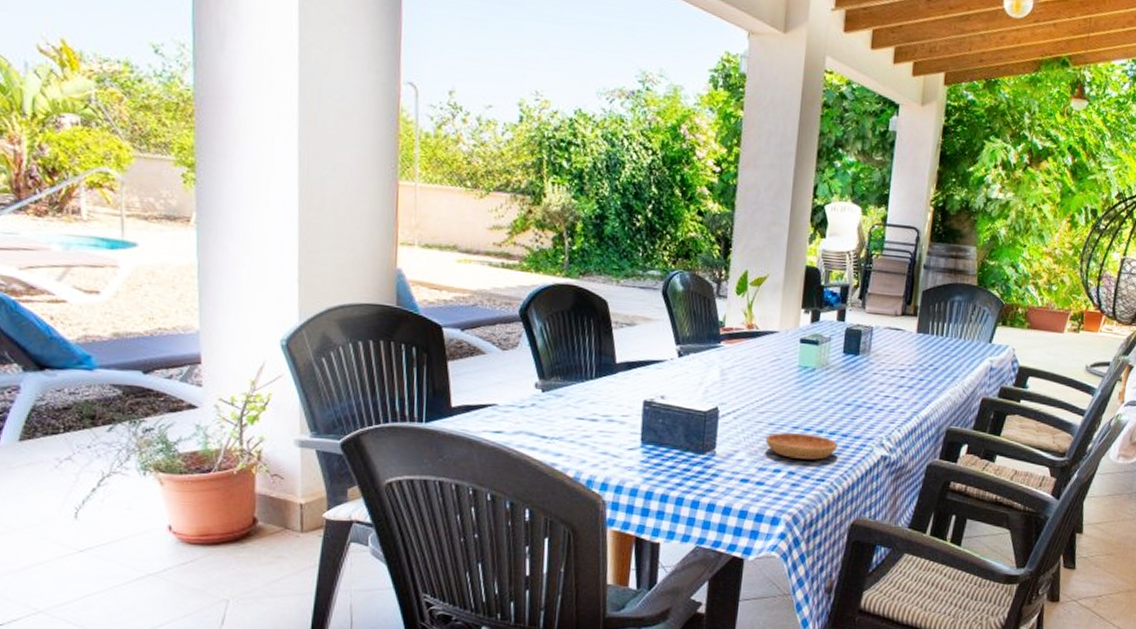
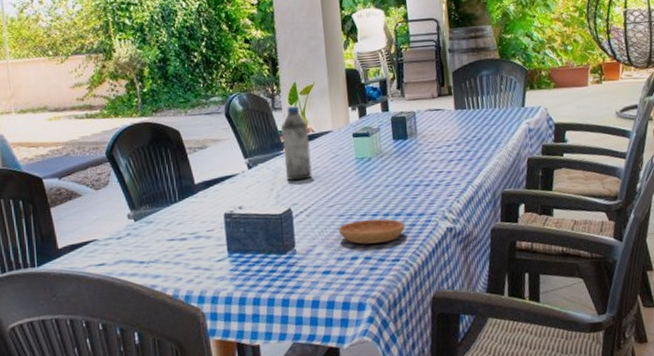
water bottle: none [718,296,753,380] -> present [282,106,312,181]

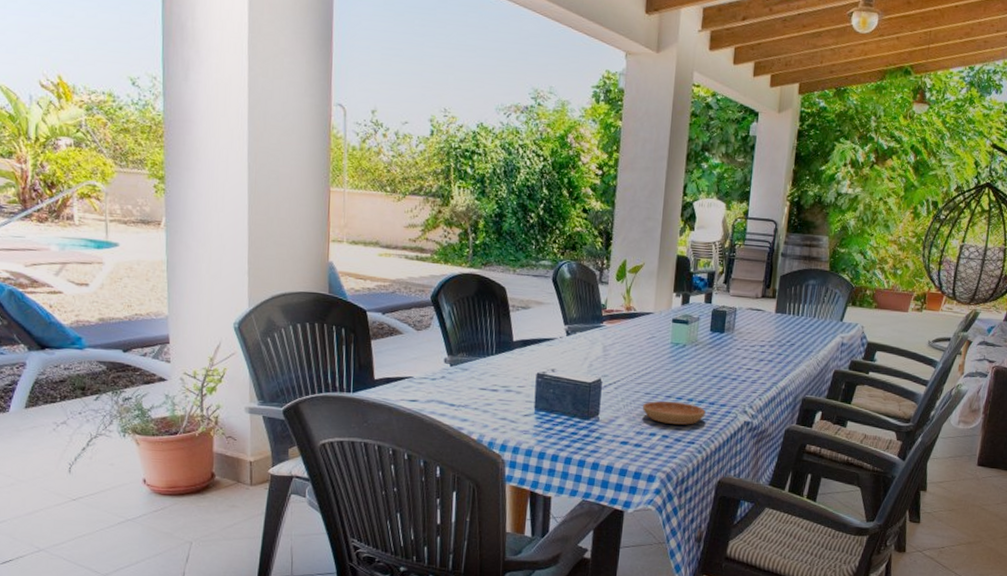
water bottle: present [282,106,312,181] -> none [601,282,631,355]

